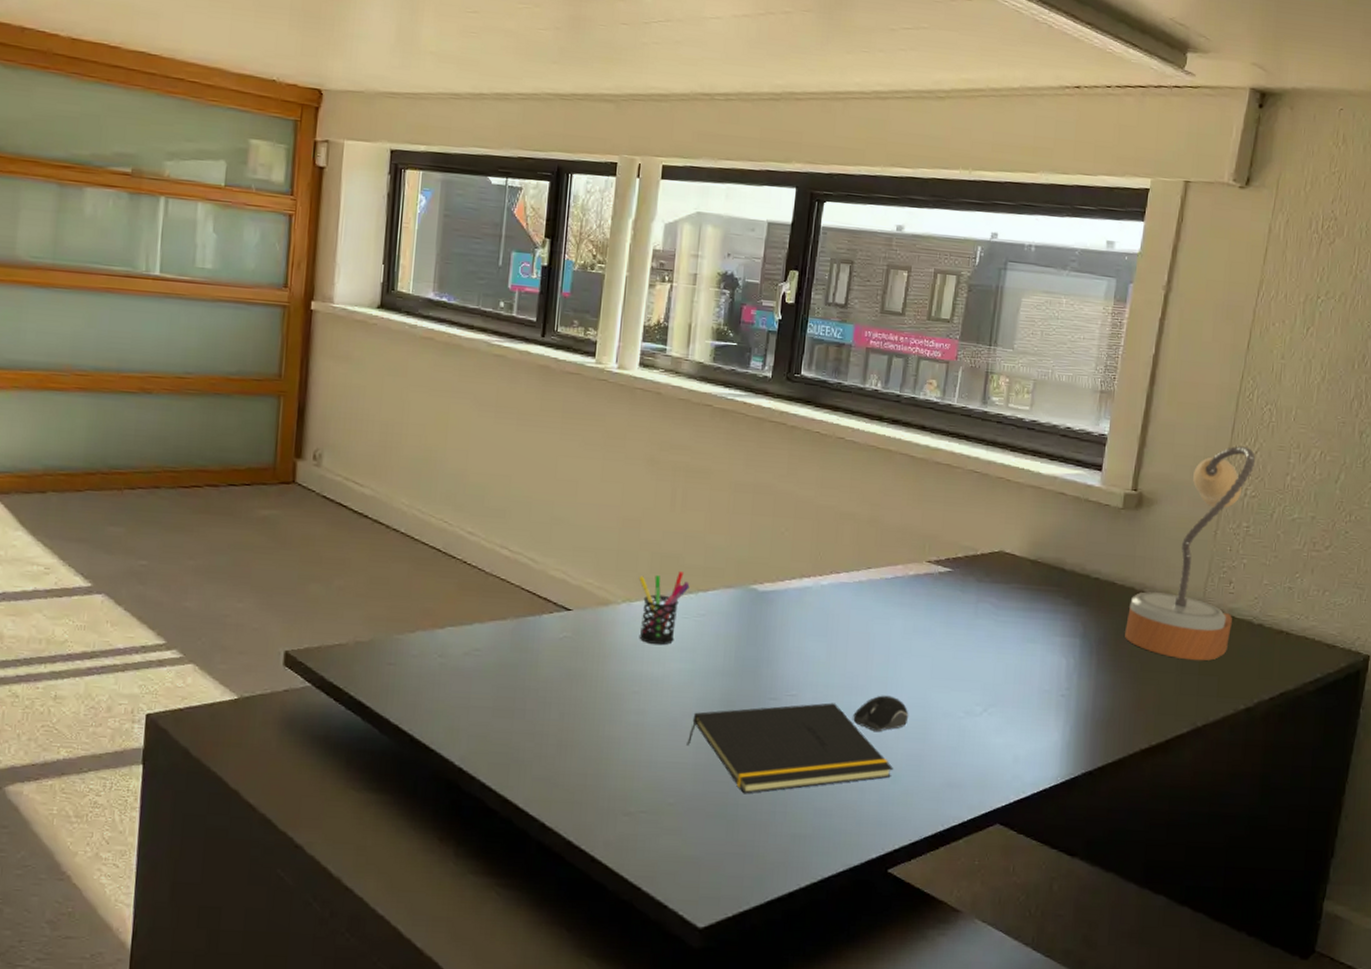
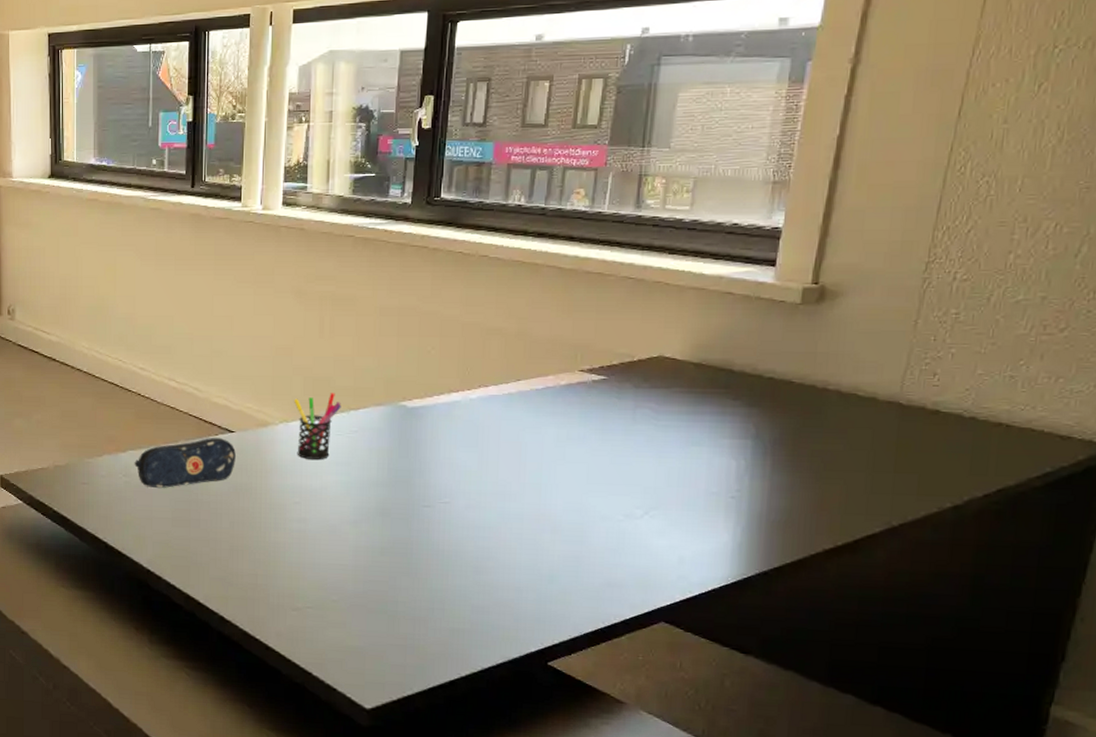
pencil case: none [453,615,572,672] -> present [134,437,236,488]
notepad: present [686,703,893,794] -> none [346,509,550,593]
computer mouse: present [853,695,909,733] -> none [507,500,565,536]
table lamp: present [1125,446,1256,661] -> none [804,226,969,459]

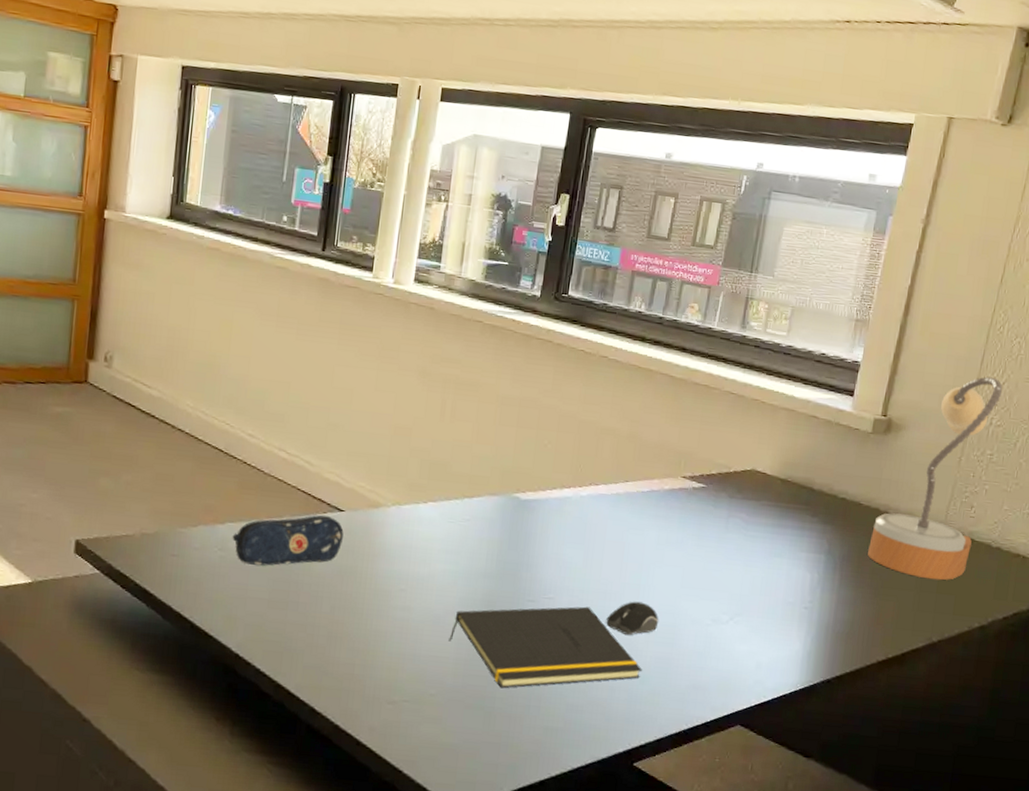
pen holder: present [294,393,341,460] -> none [407,478,456,547]
notepad: none [346,509,550,593] -> present [448,606,642,689]
computer mouse: none [507,500,565,536] -> present [606,601,659,636]
table lamp: none [804,226,969,459] -> present [868,376,1003,581]

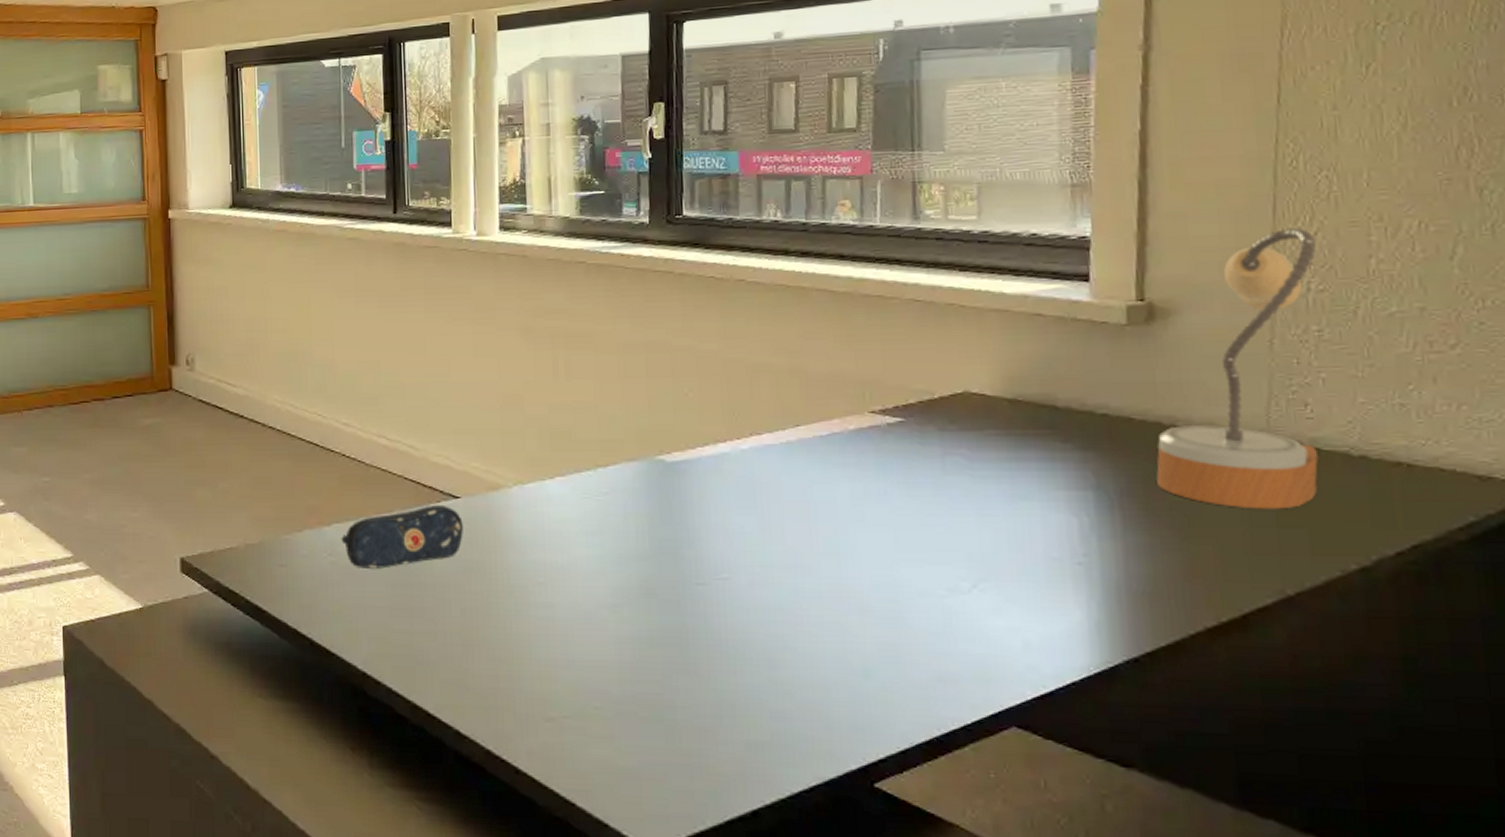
notepad: present [448,606,642,689] -> none [606,585,863,695]
computer mouse: present [606,601,659,636] -> none [802,574,874,618]

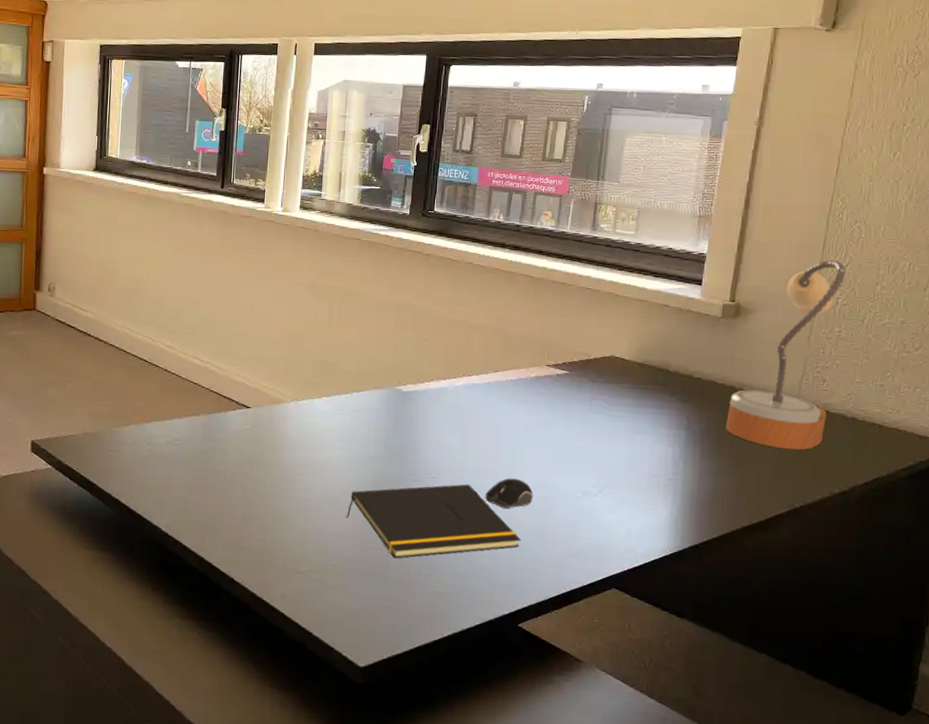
pencil case: present [341,504,463,569] -> none [158,411,251,457]
notepad: none [606,585,863,695] -> present [346,484,521,559]
computer mouse: none [802,574,874,618] -> present [485,478,534,509]

